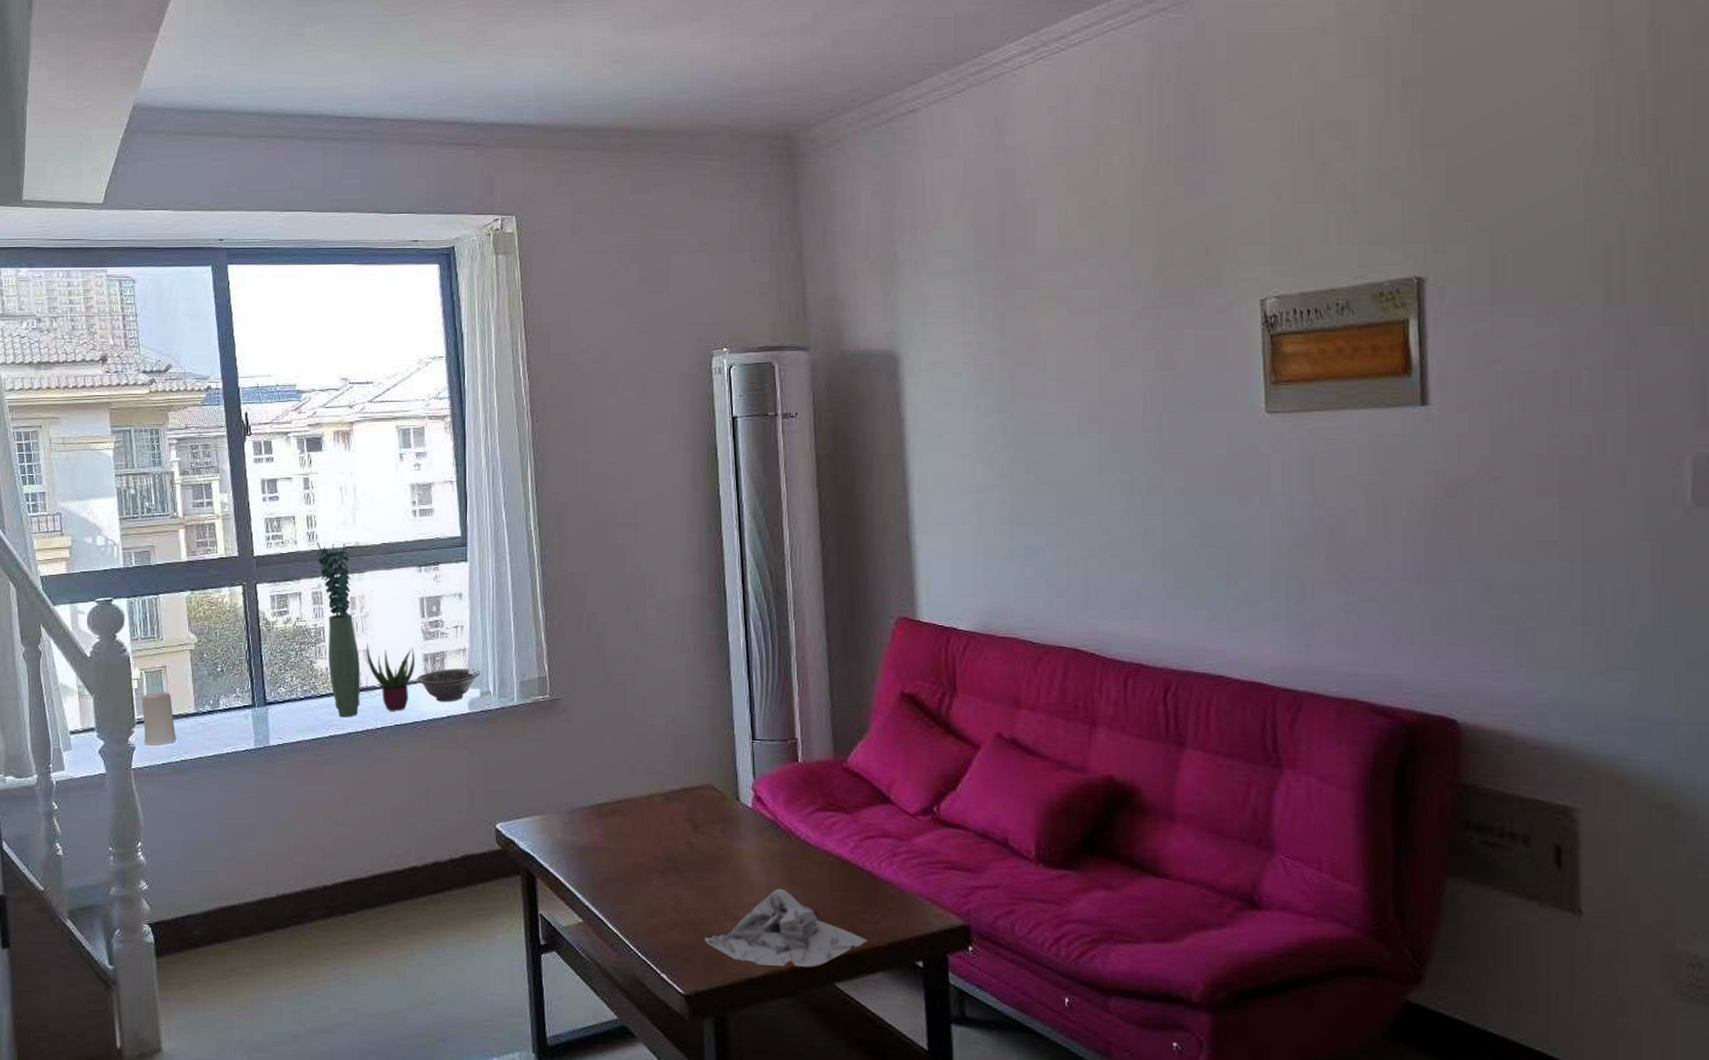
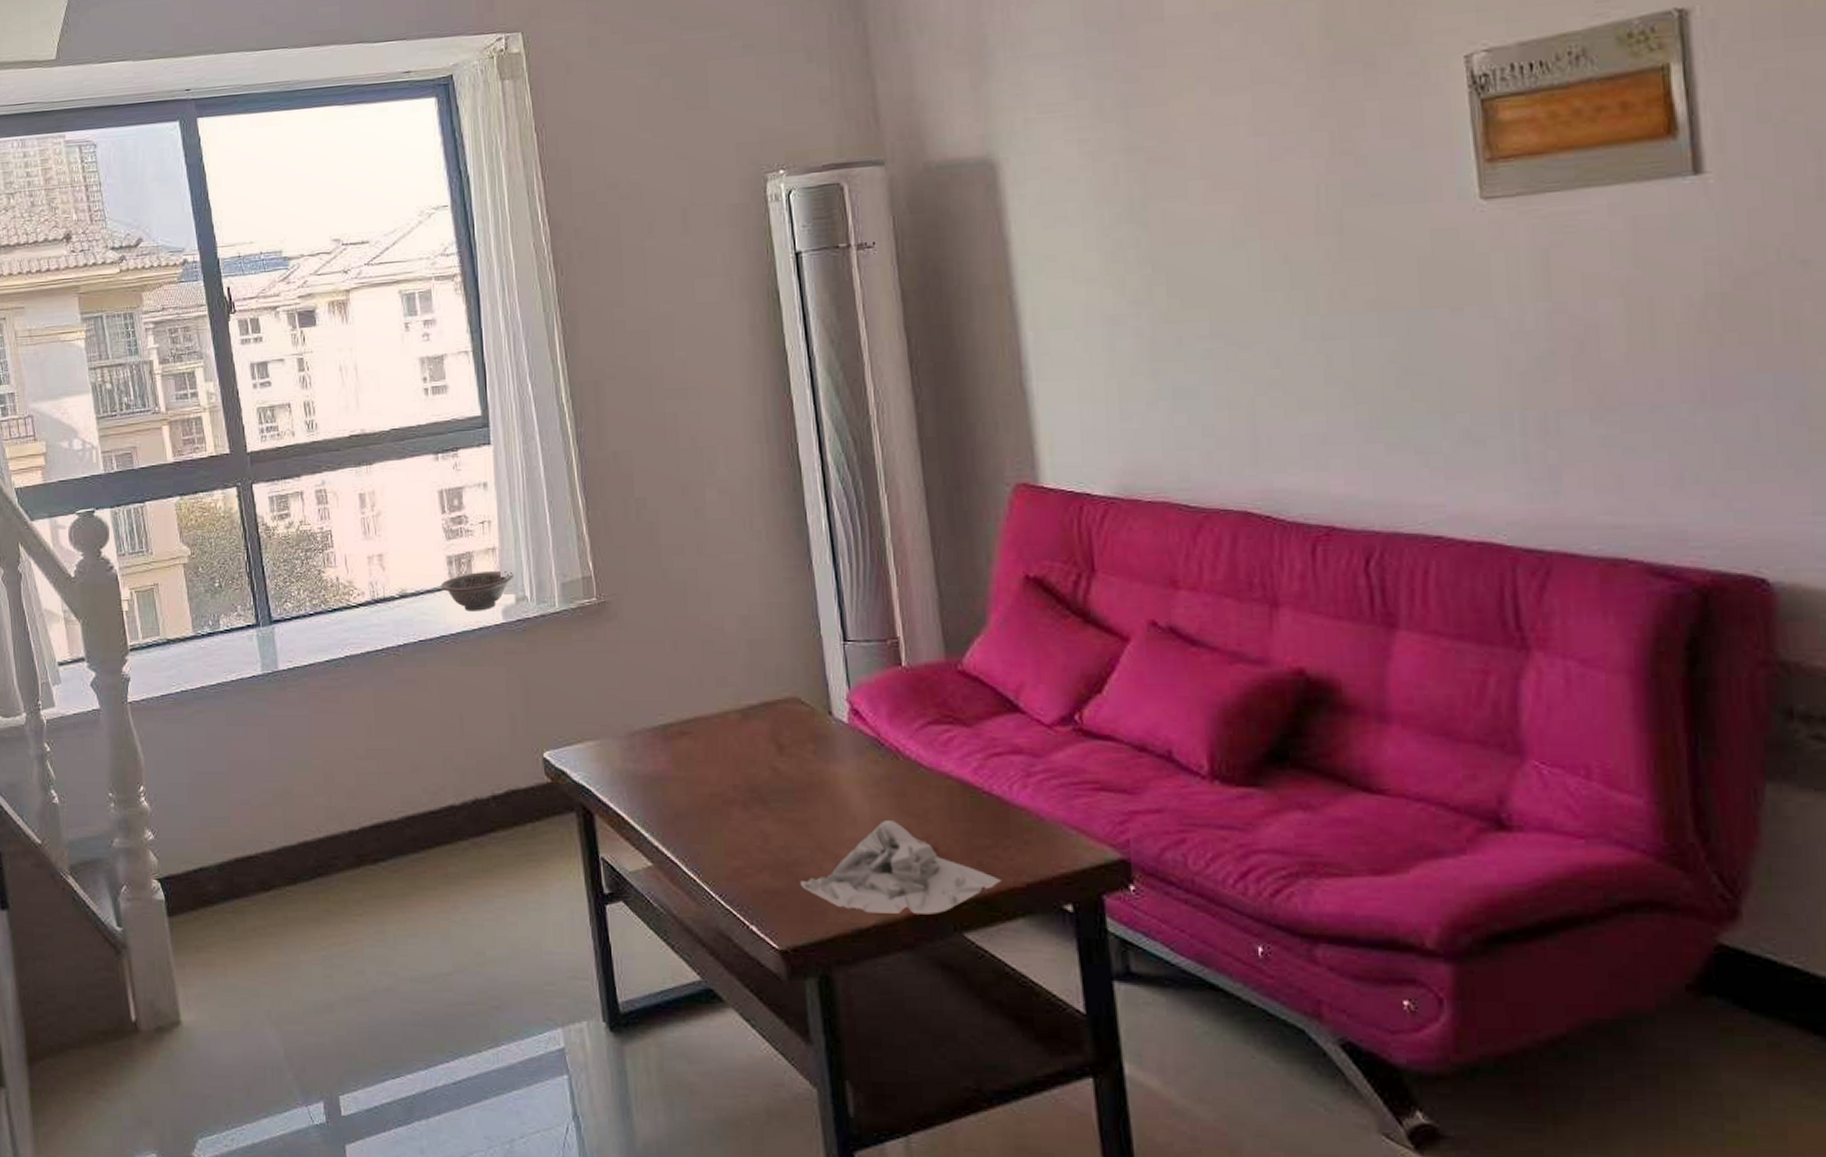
candle: present [142,691,177,747] -> none [134,613,175,677]
vase: present [316,542,361,717] -> none [317,431,378,634]
potted plant: present [367,642,415,711] -> none [381,546,438,624]

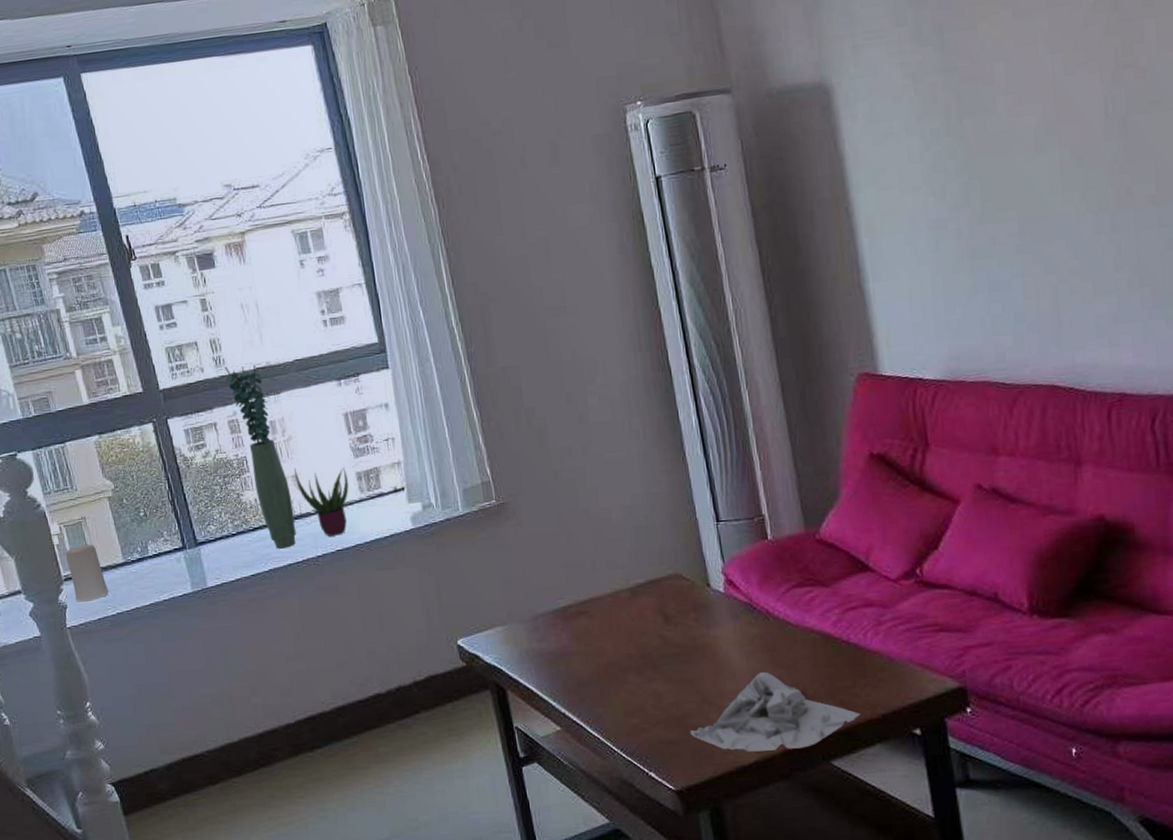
candle: none [134,613,175,677] -> present [65,544,109,603]
vase: none [317,431,378,634] -> present [225,364,297,549]
potted plant: none [381,546,438,624] -> present [294,466,349,537]
decorative bowl: present [441,571,513,612] -> none [352,482,419,521]

